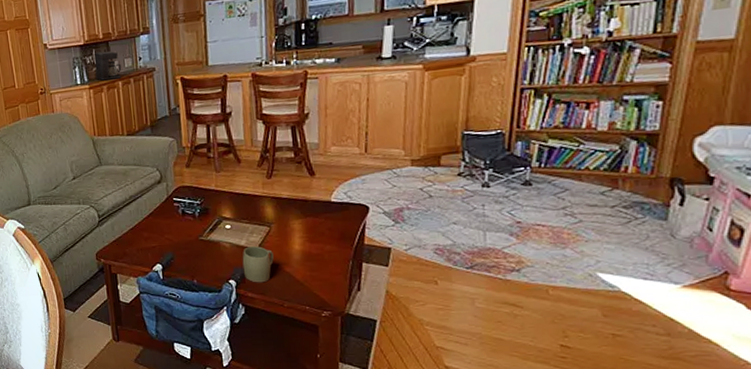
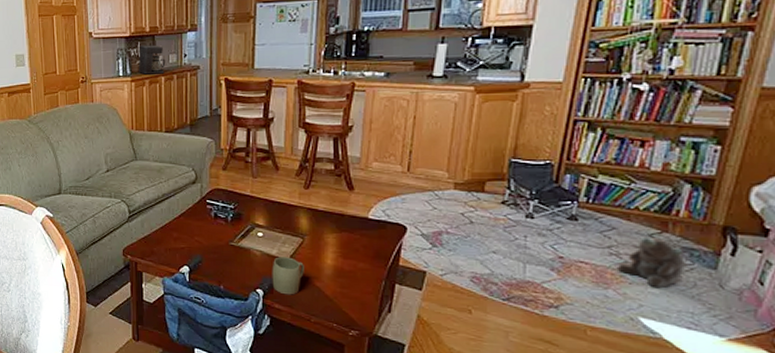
stuffed animal: none [574,195,637,244] -> present [618,238,685,289]

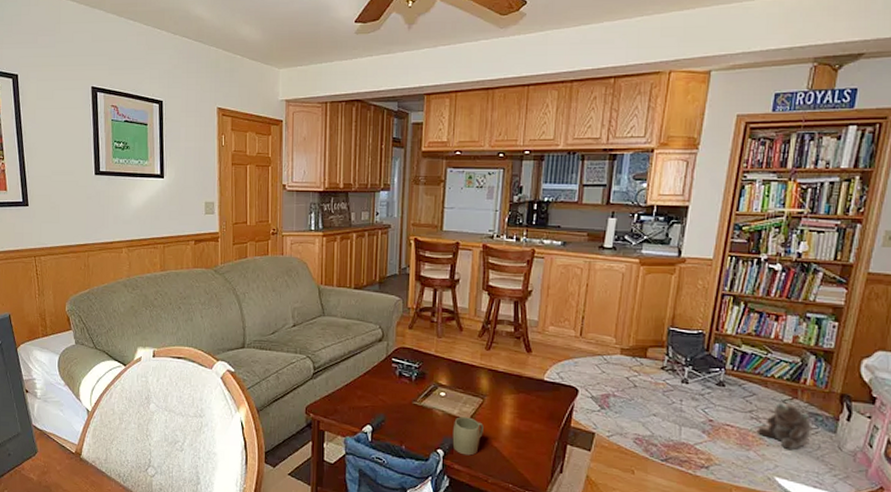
coffee maker: present [138,45,166,75] -> none [330,201,358,230]

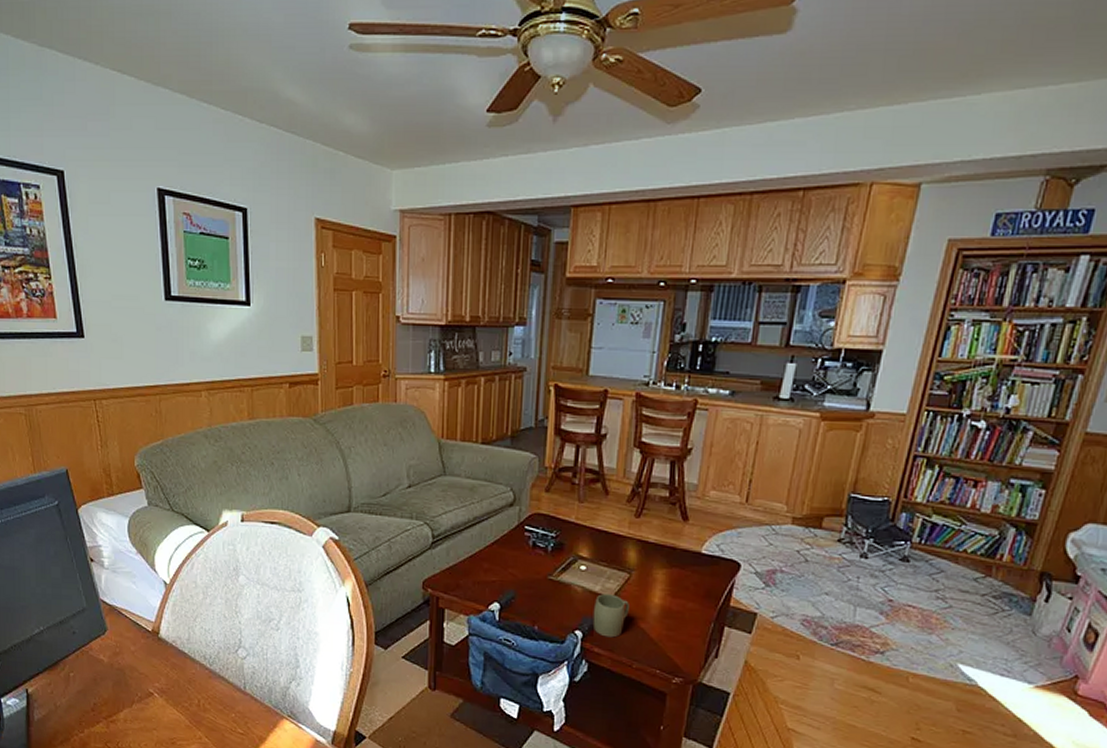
stuffed animal: present [758,403,811,451] -> none [943,582,1004,635]

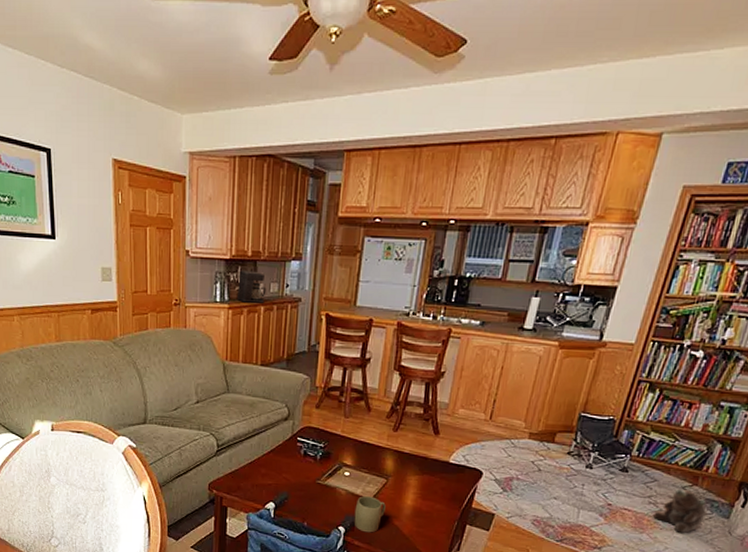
coffee maker: none [453,337,487,374] -> present [236,270,267,303]
stuffed animal: none [943,582,1004,635] -> present [653,489,707,534]

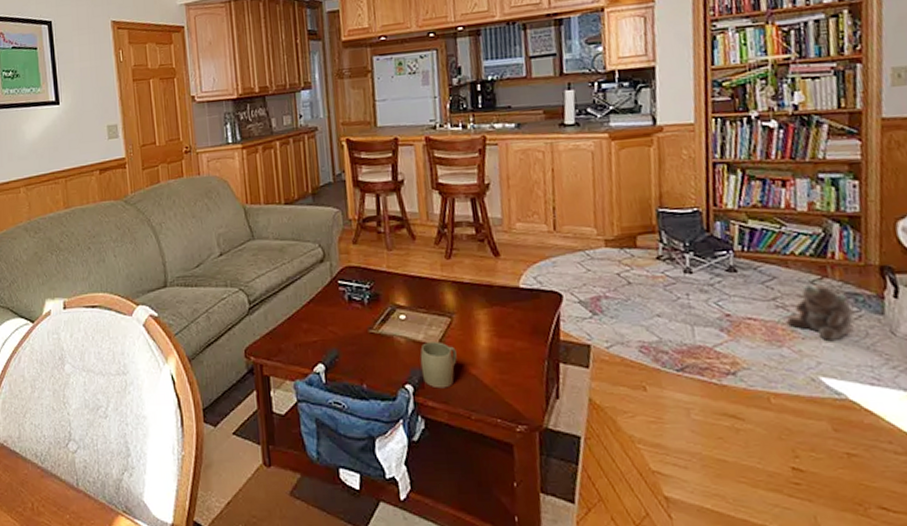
coffee maker: present [236,270,267,303] -> none [248,106,280,140]

